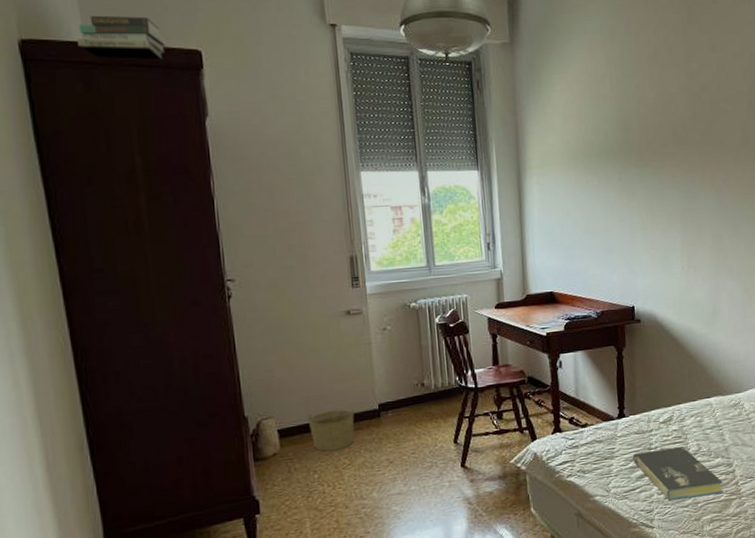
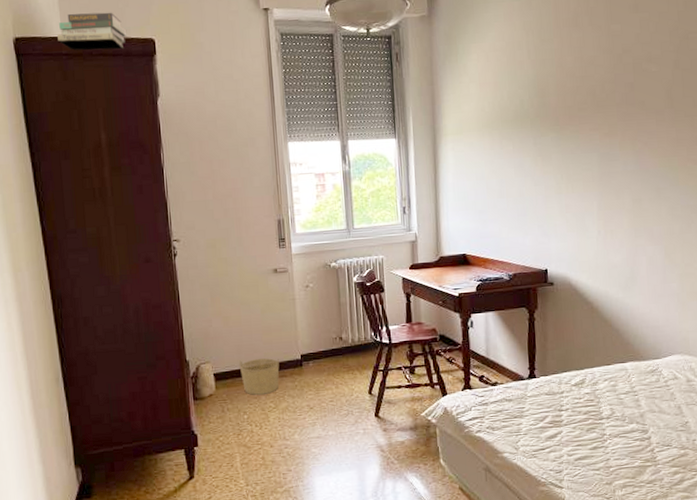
book: present [633,447,724,501] -> none [543,410,638,463]

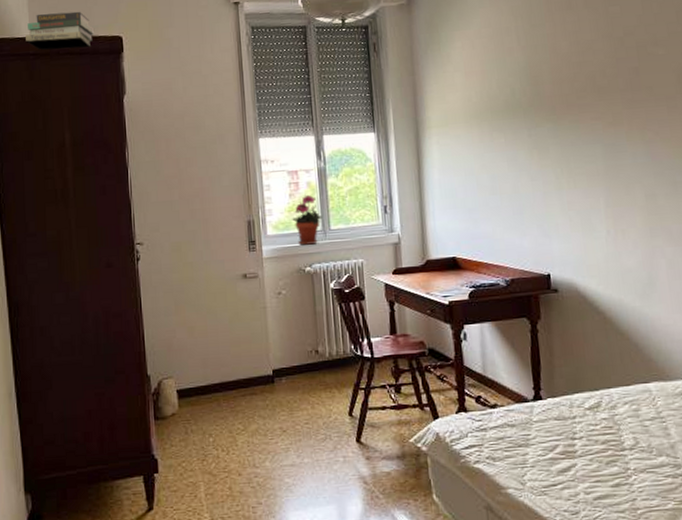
basket: present [239,358,280,395] -> none [204,373,249,415]
potted plant: none [319,196,347,243] -> present [292,194,323,245]

